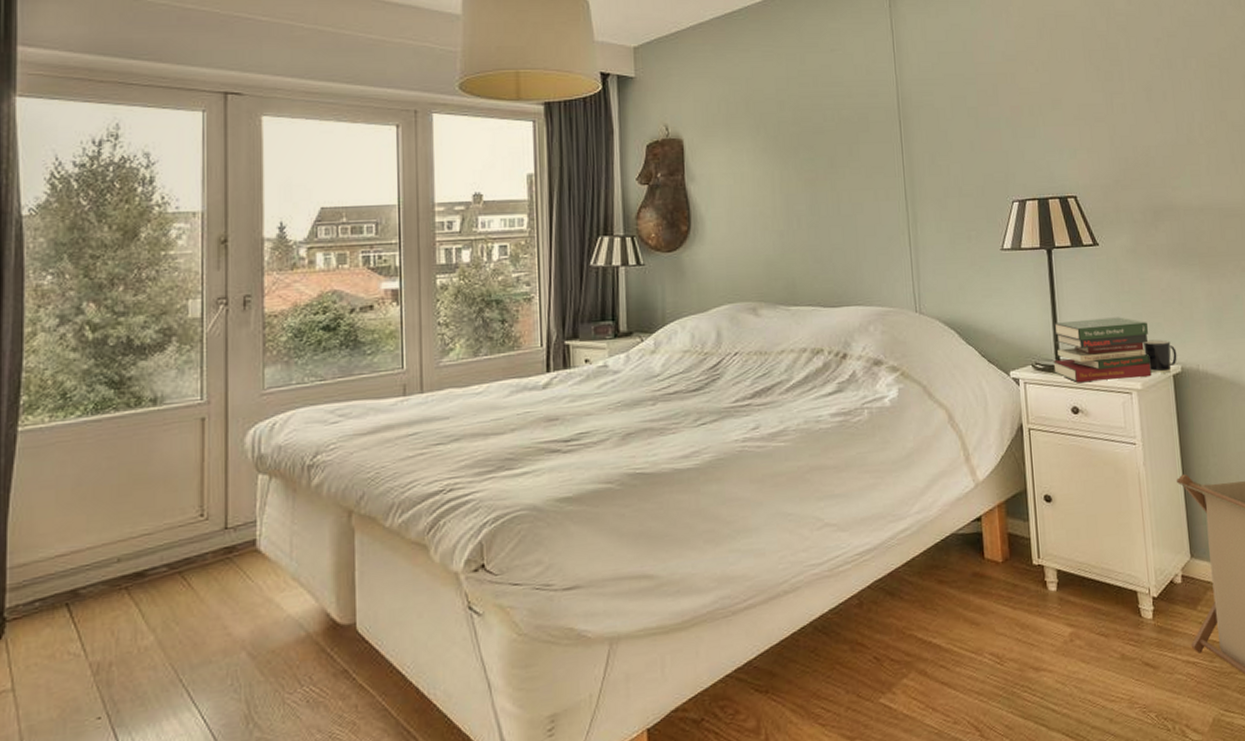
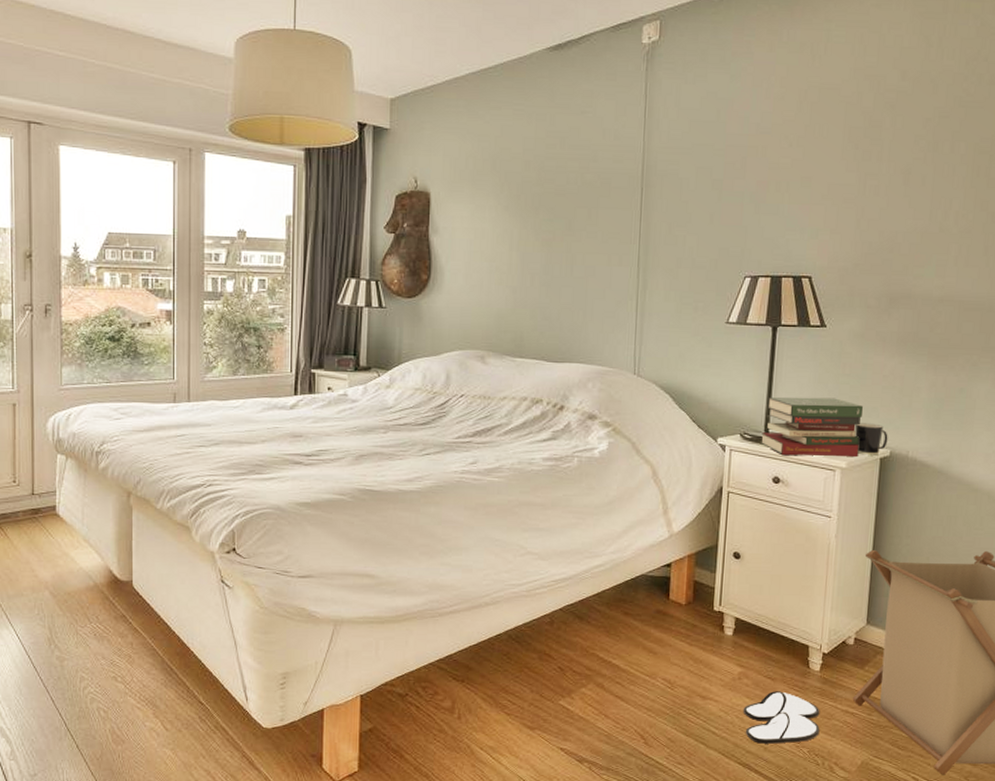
slippers: none [1080,648,1165,716] -> present [743,691,820,744]

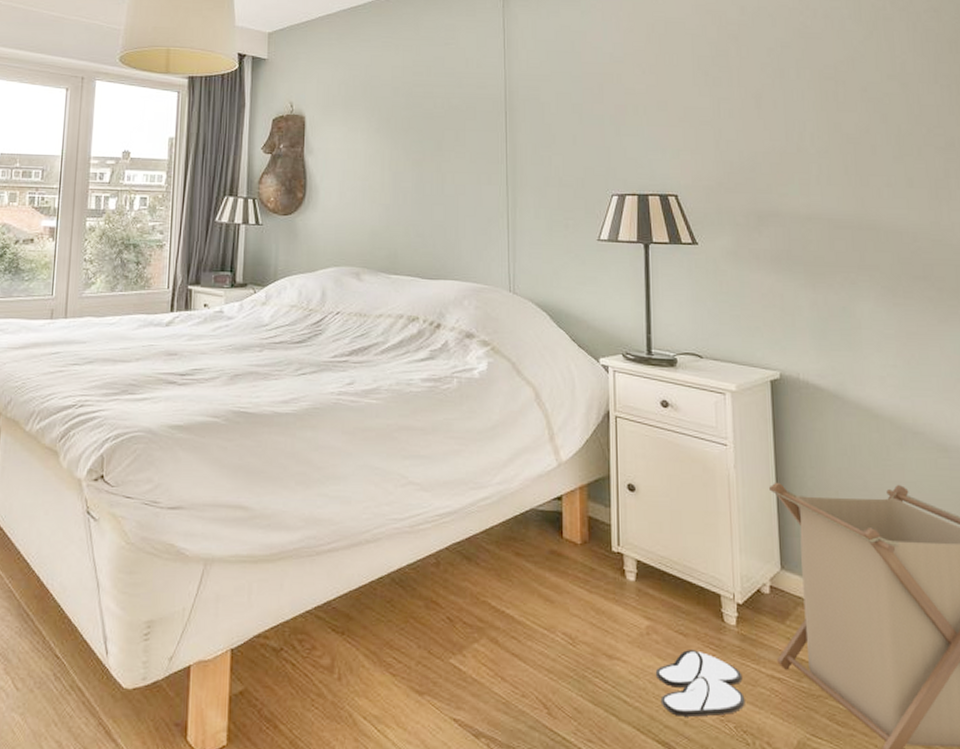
books: present [761,396,863,458] -> none [644,315,748,380]
mug: present [854,423,888,456] -> none [739,343,776,378]

